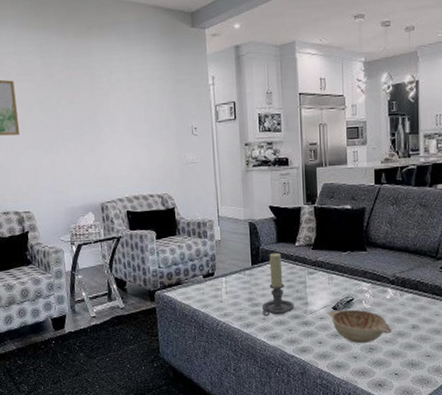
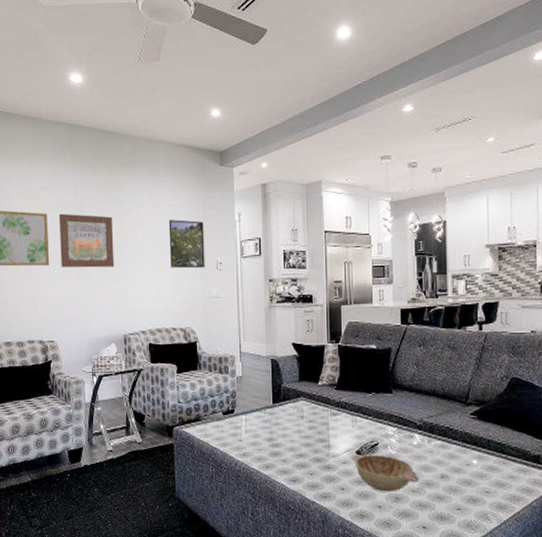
wall art: none [25,80,88,137] -> present [58,213,115,268]
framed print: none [140,84,180,135] -> present [168,220,205,269]
candle holder: present [262,253,294,317] -> none [283,391,316,459]

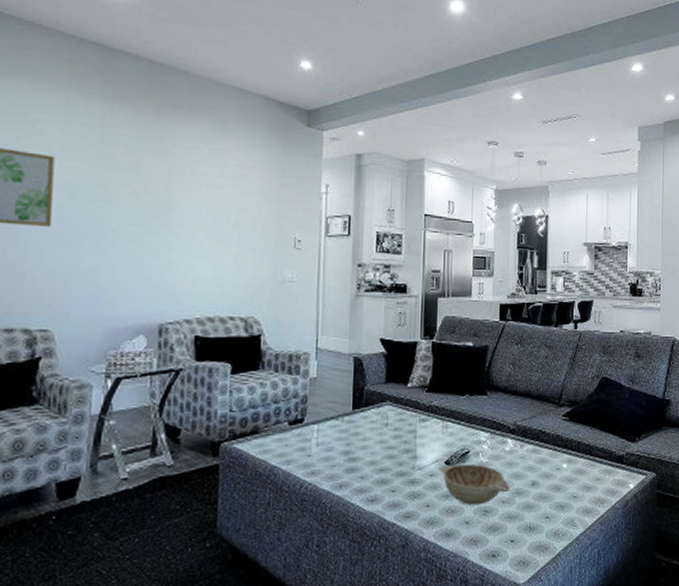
wall art: present [58,213,115,268] -> none [70,158,156,236]
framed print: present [168,220,205,269] -> none [233,183,282,246]

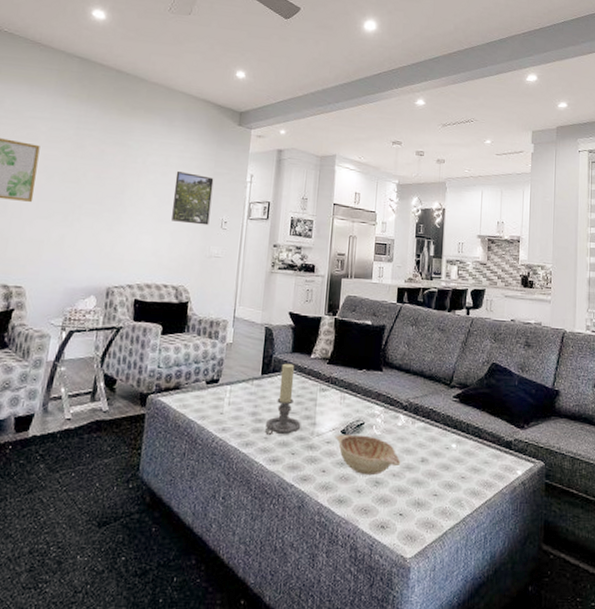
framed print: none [233,183,282,246] -> present [172,171,214,226]
candle holder: none [361,395,401,475] -> present [265,363,301,436]

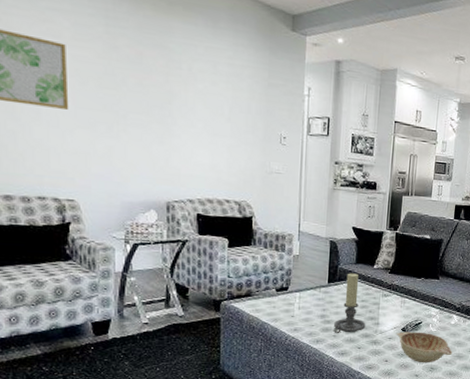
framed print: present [172,171,214,226] -> none [226,81,269,141]

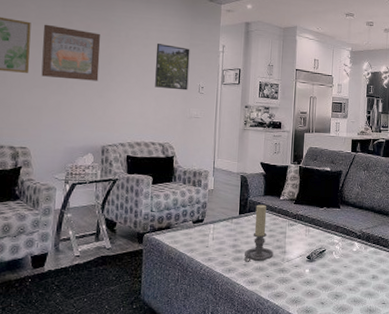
wall art: none [82,47,158,124] -> present [41,24,101,81]
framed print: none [226,81,269,141] -> present [155,44,190,91]
decorative bowl: present [396,331,453,363] -> none [302,259,356,291]

